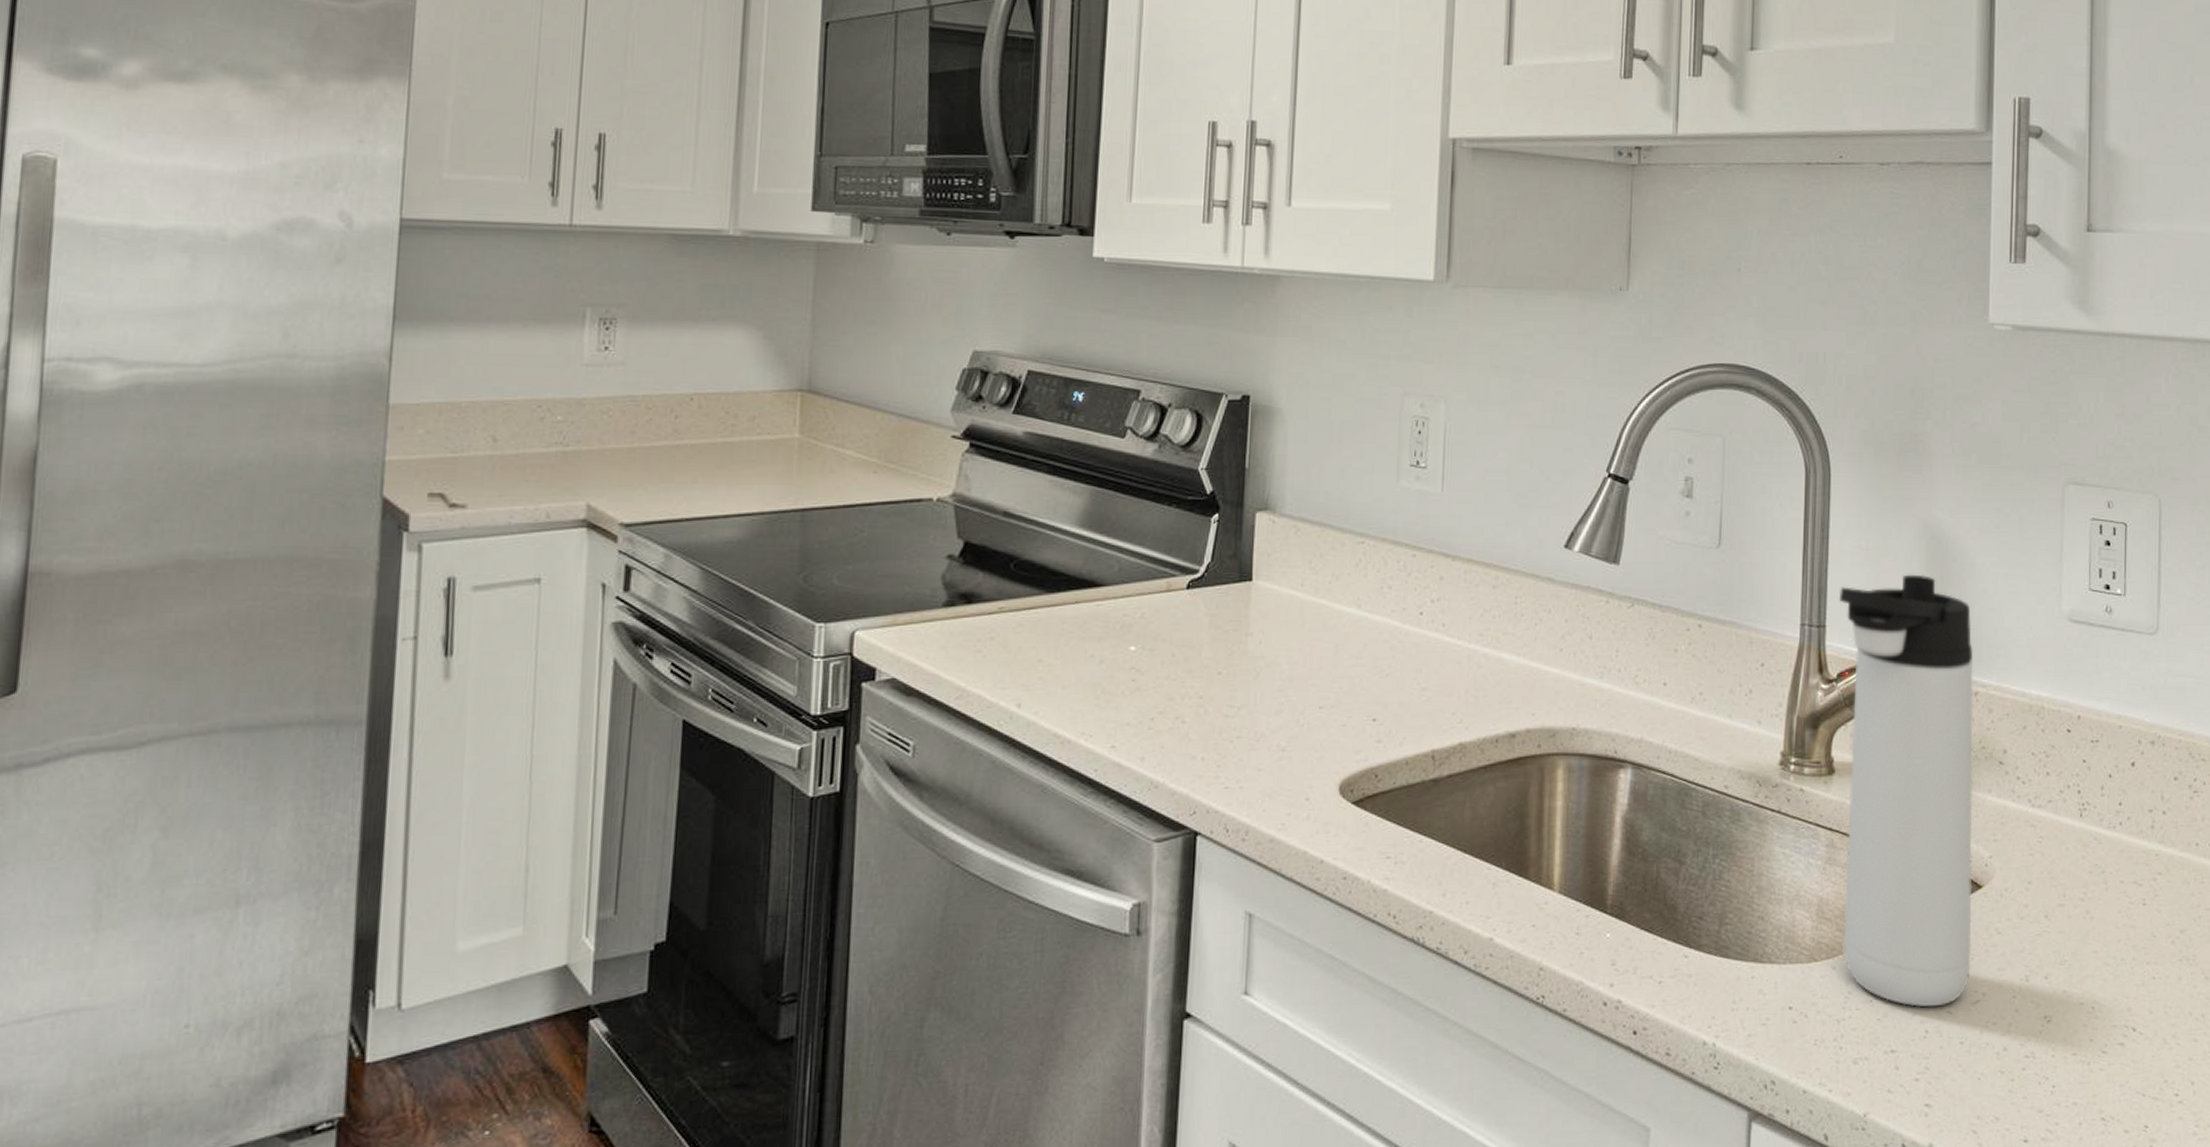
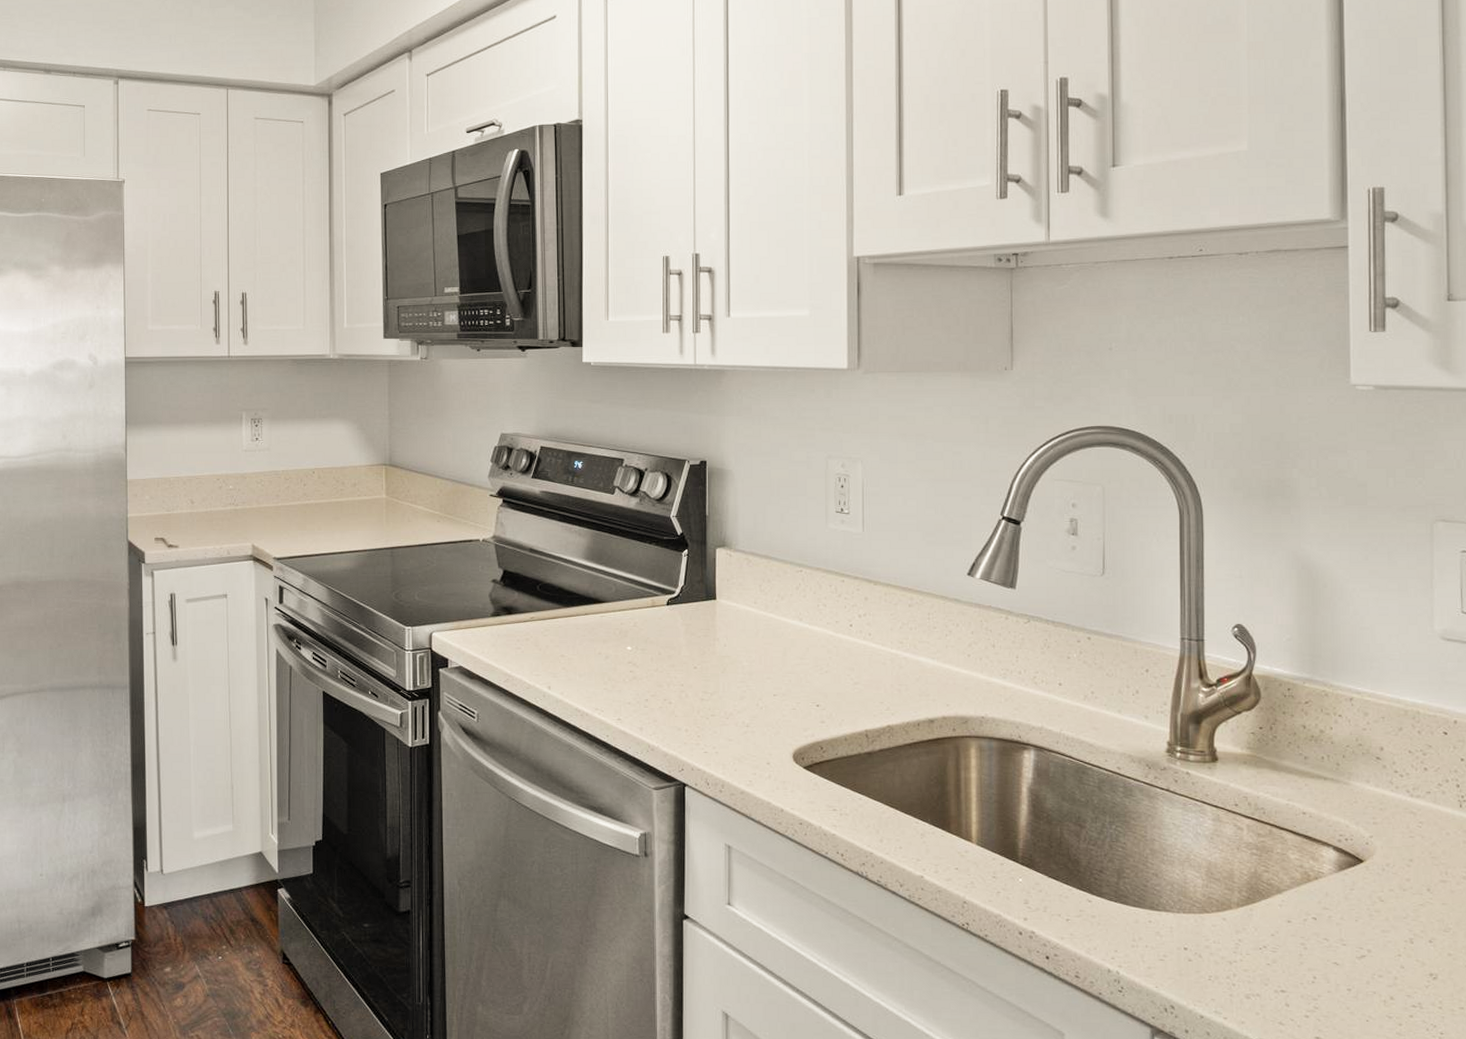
thermos bottle: present [1840,574,1974,1007] -> none [1216,598,1355,958]

